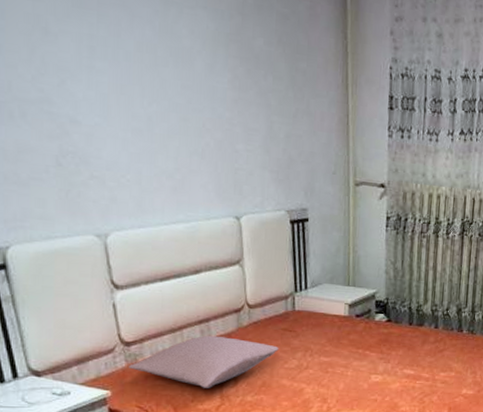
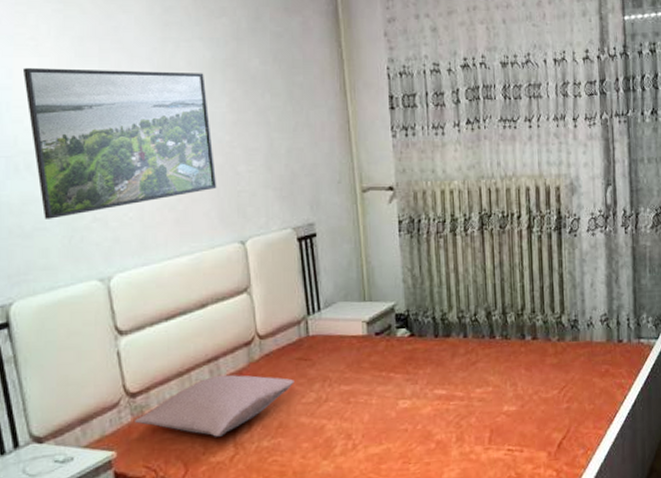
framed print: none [15,10,215,171] -> present [22,68,217,219]

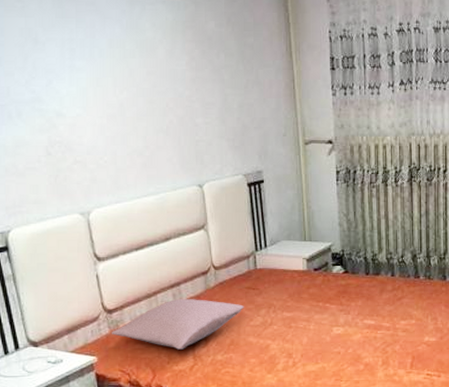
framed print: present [22,68,217,219] -> none [12,27,179,160]

